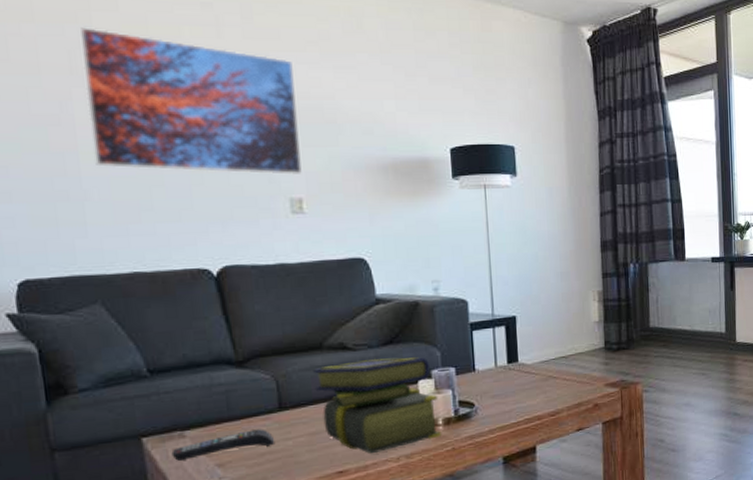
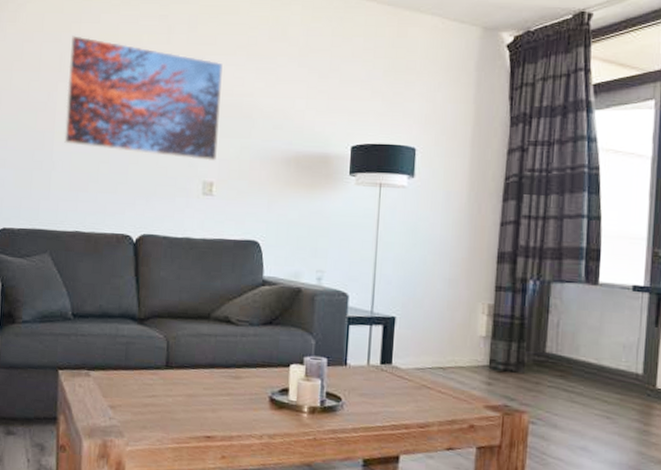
remote control: present [171,429,275,461] -> none [77,381,158,399]
stack of books: present [313,357,441,454] -> none [198,335,306,427]

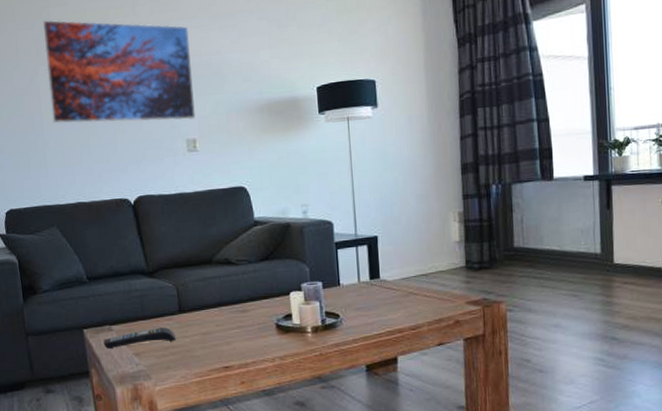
remote control: none [77,381,158,399] -> present [103,327,176,349]

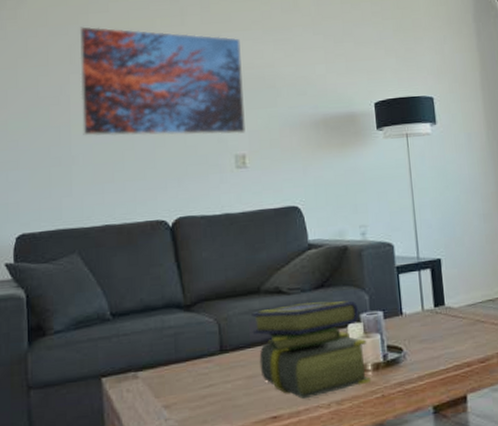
remote control: present [103,327,176,349] -> none [125,371,216,402]
stack of books: none [205,272,310,354] -> present [251,301,371,400]

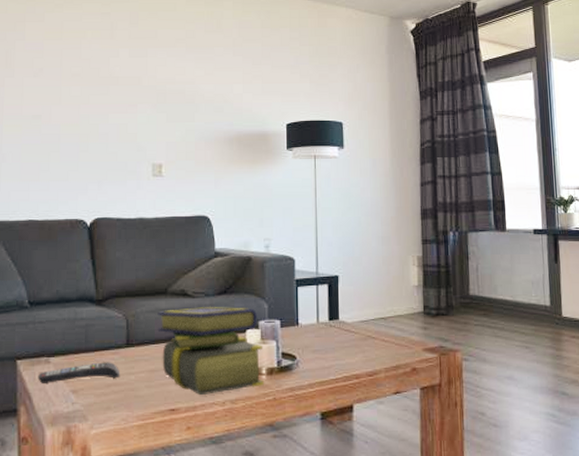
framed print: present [80,26,246,137] -> none [13,34,164,145]
remote control: none [125,371,216,402] -> present [38,362,121,385]

